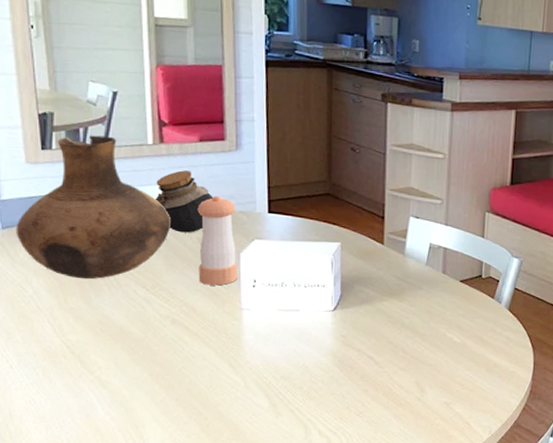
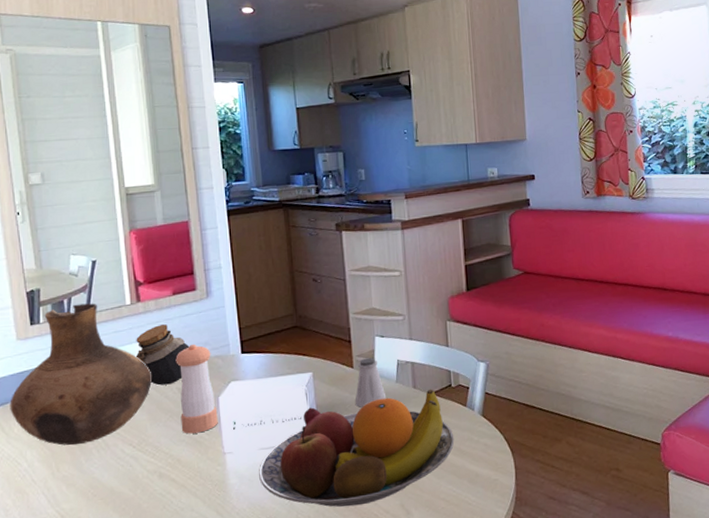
fruit bowl: none [275,276,478,378] -> present [259,388,455,507]
saltshaker: none [381,236,414,284] -> present [355,357,387,407]

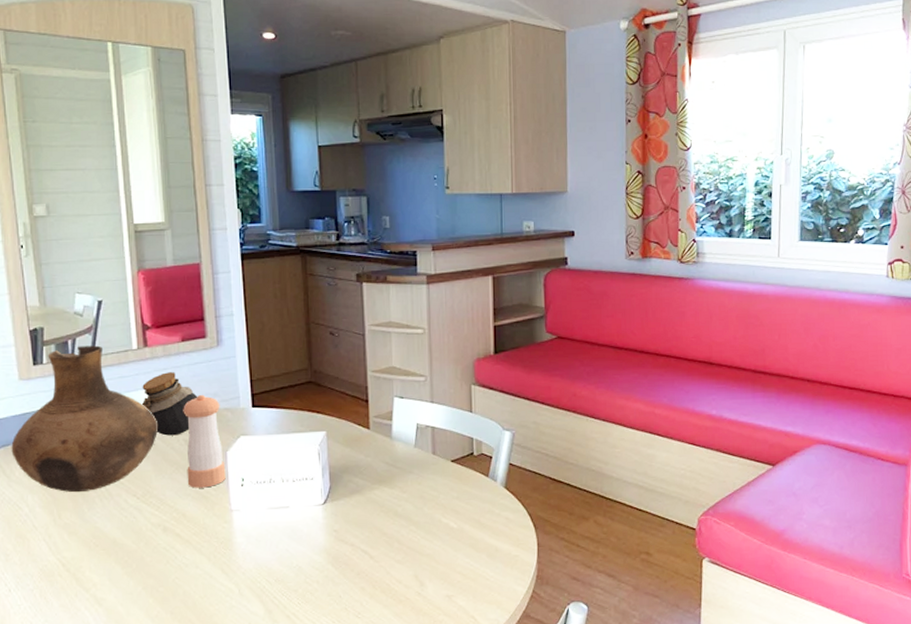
fruit bowl: present [259,388,455,507] -> none [267,456,474,574]
saltshaker: present [355,357,387,407] -> none [370,419,404,471]

